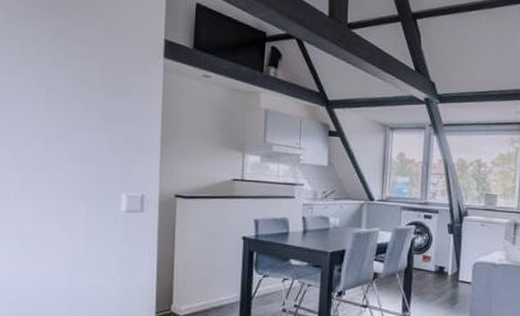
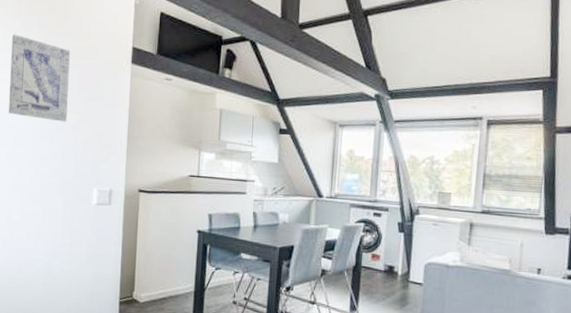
wall art: none [14,18,91,121] -> present [9,34,71,122]

